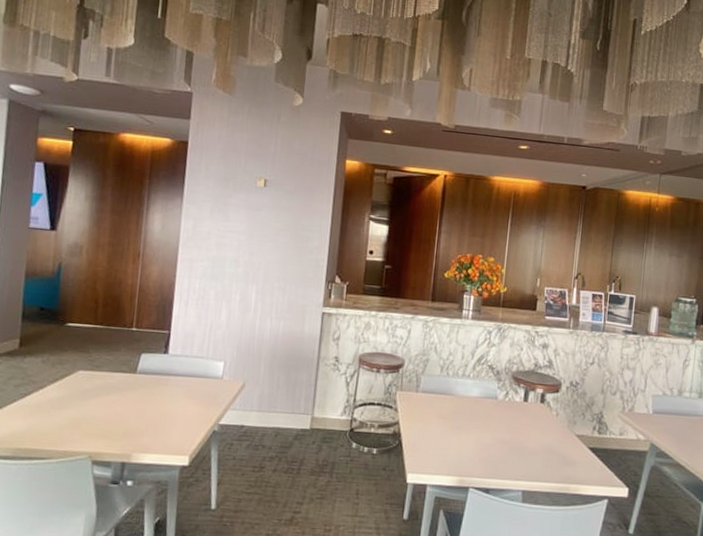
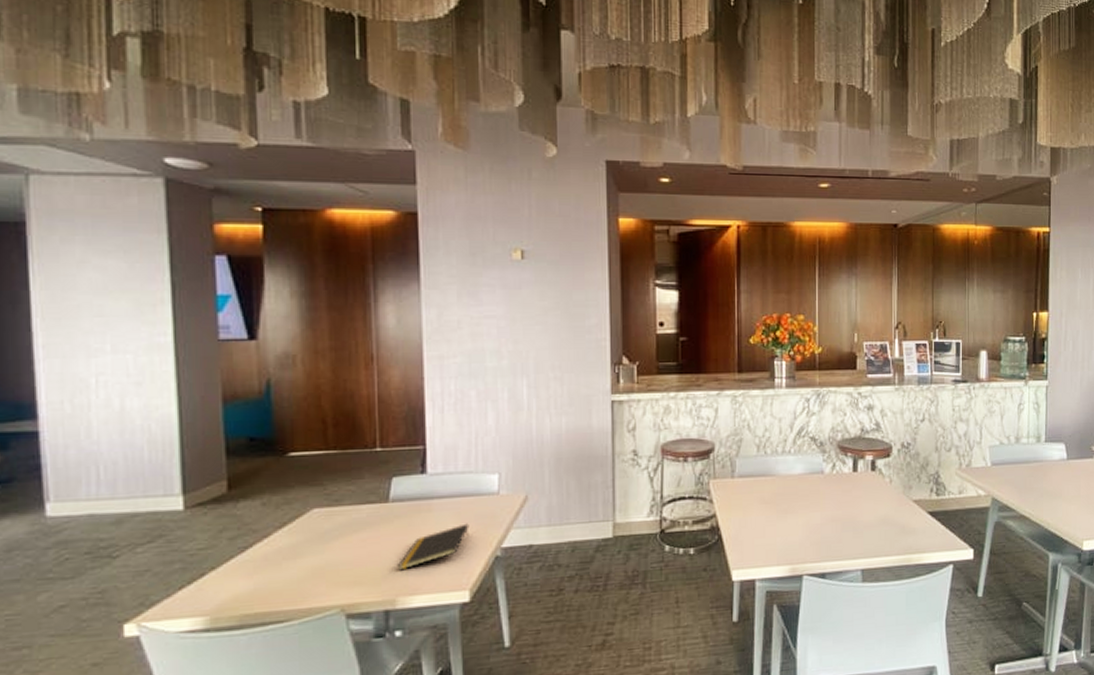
notepad: none [136,399,196,431] -> present [398,523,470,571]

